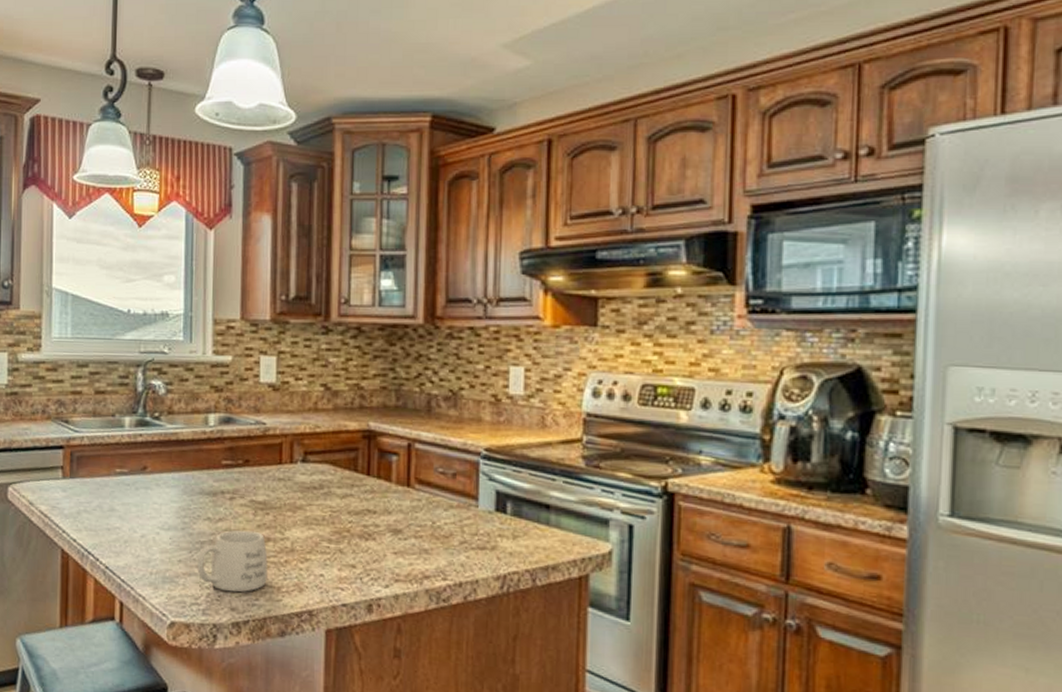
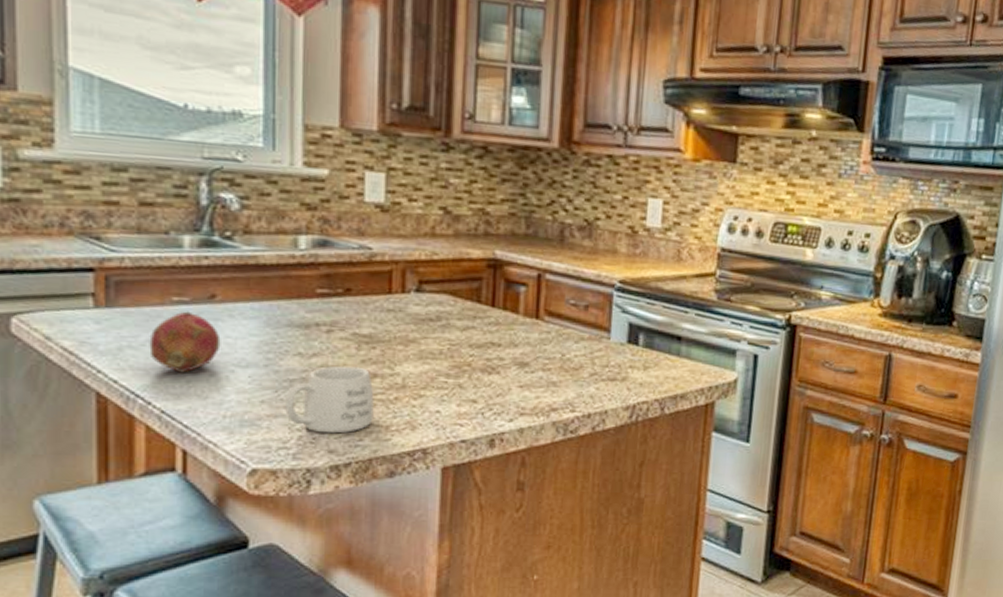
fruit: none [99,481,150,534] -> present [149,311,221,373]

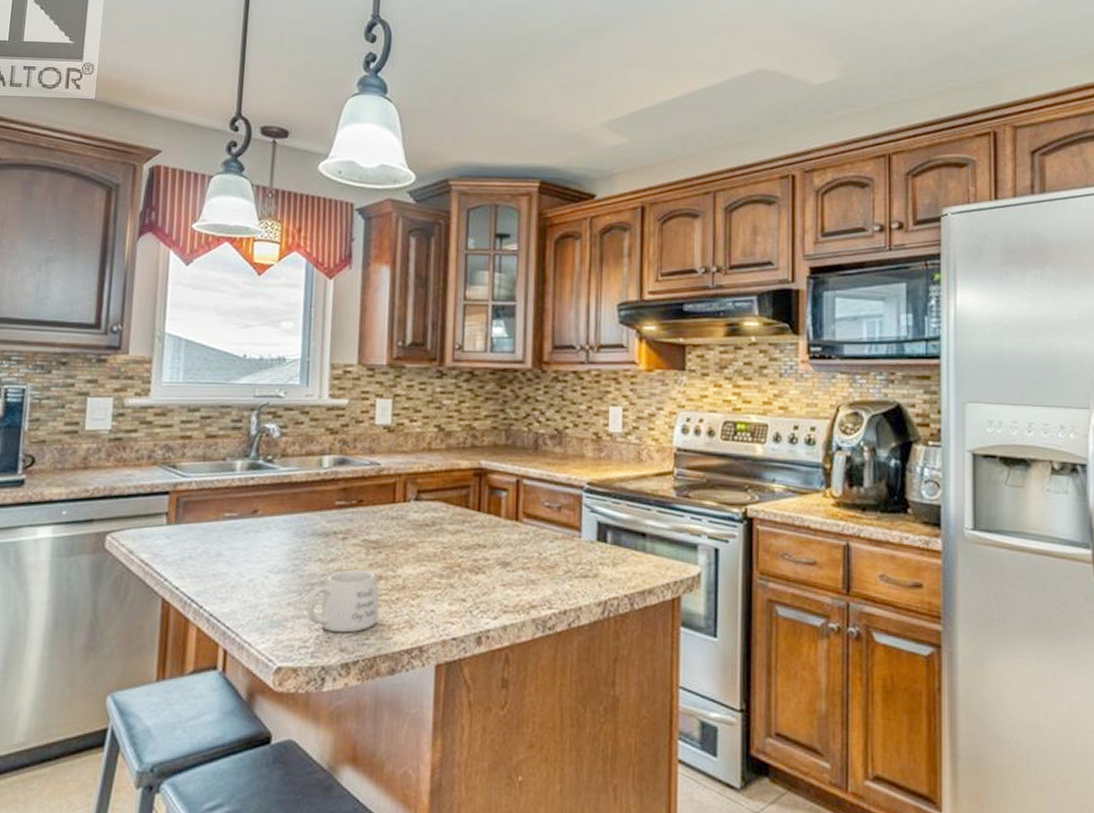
fruit: present [149,311,221,373] -> none [204,525,259,580]

